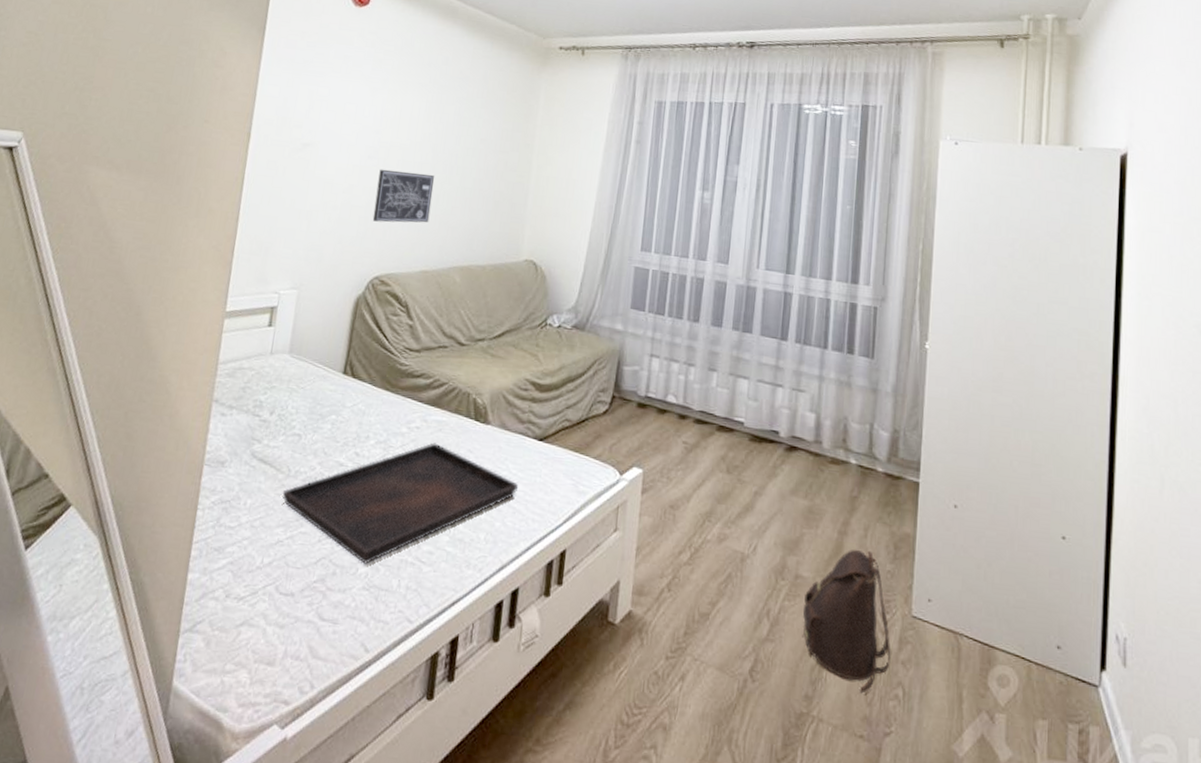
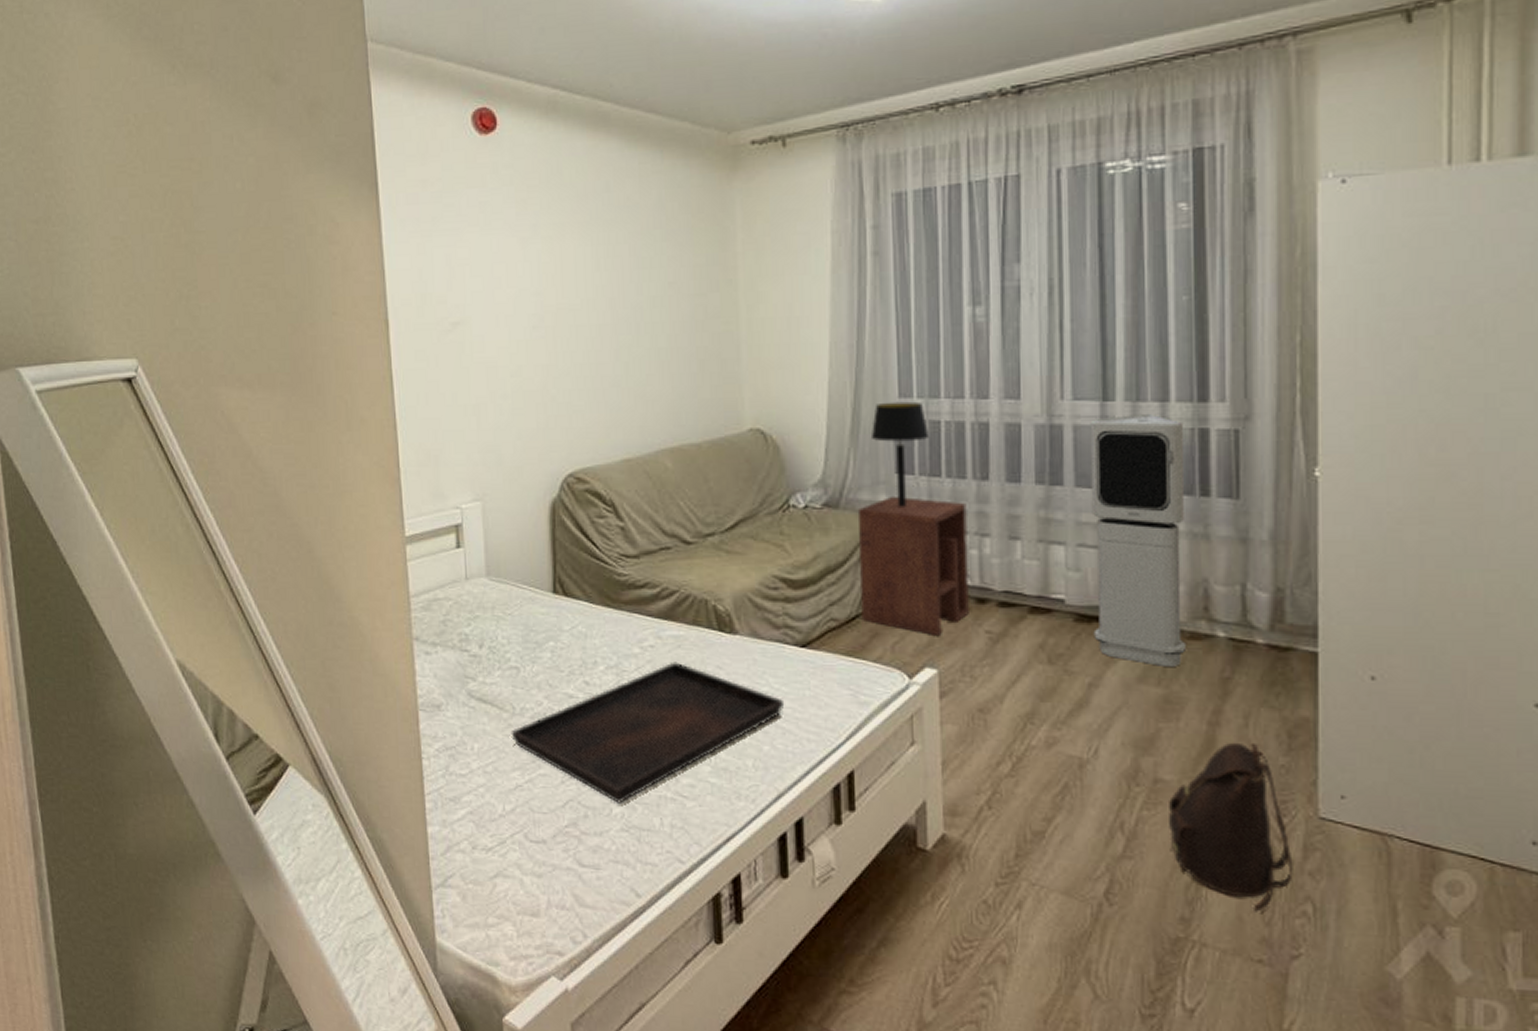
wall art: present [372,169,435,223] -> none [550,337,621,407]
side table: none [589,326,681,442] -> present [857,495,969,635]
table lamp: none [616,253,660,336] -> present [870,401,928,507]
air purifier: none [762,286,839,484] -> present [1090,413,1185,666]

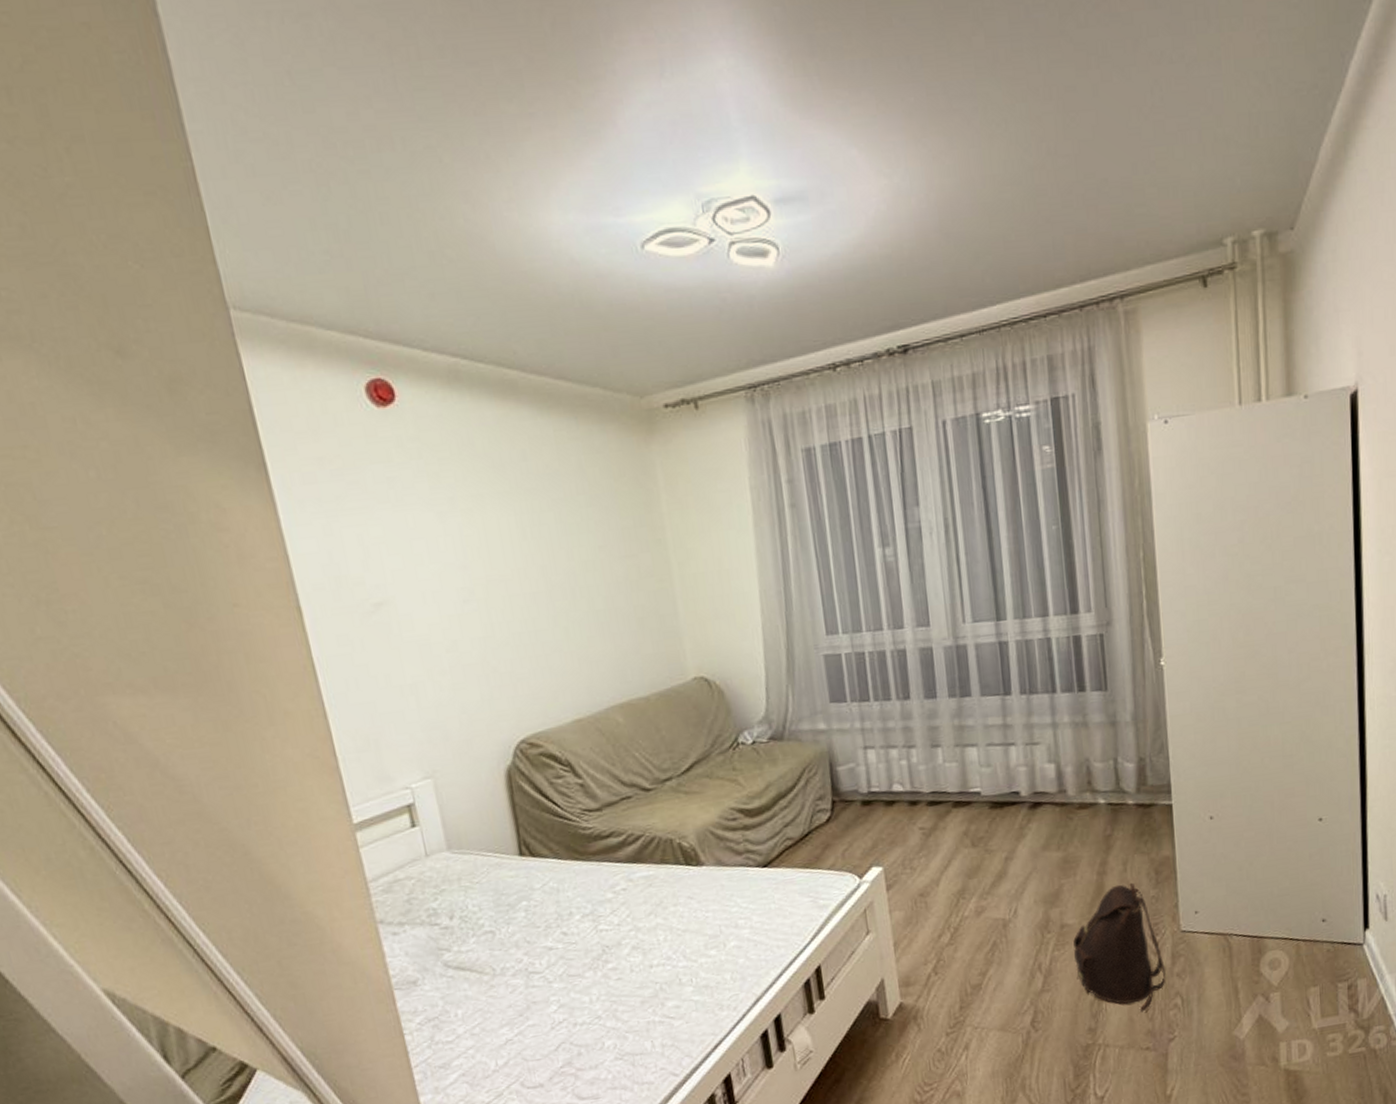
serving tray: present [511,662,783,804] -> none [494,899,753,1036]
side table: present [857,495,969,635] -> none [800,721,904,839]
table lamp: present [870,401,928,507] -> none [805,637,856,732]
air purifier: present [1090,413,1185,666] -> none [988,627,1077,835]

